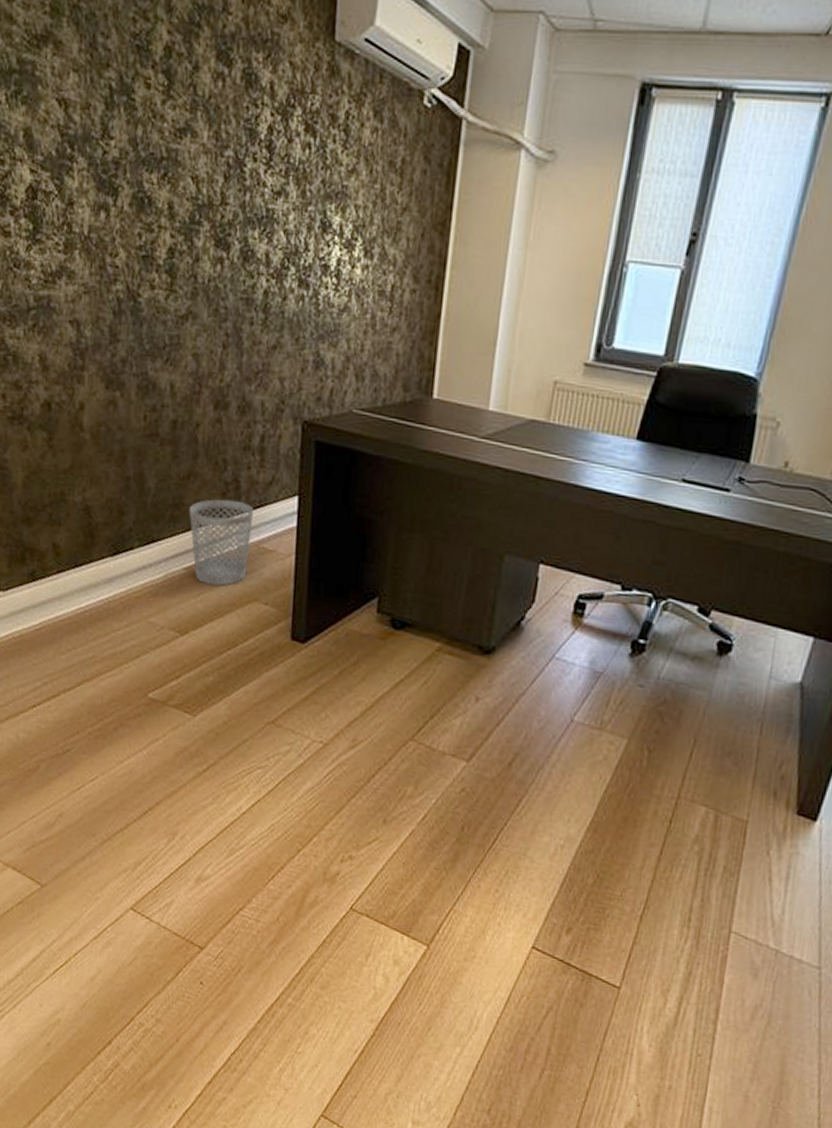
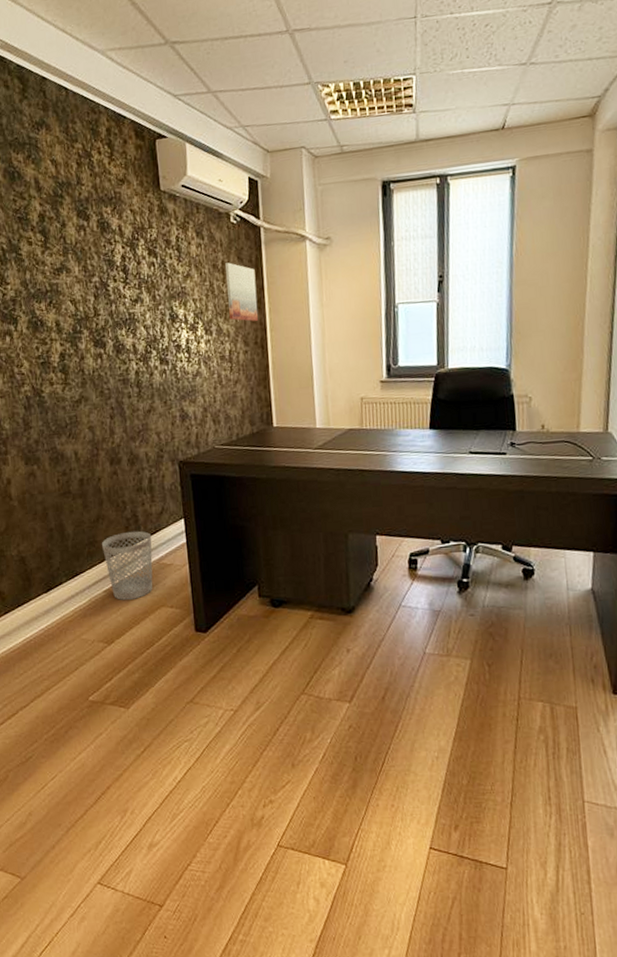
wall art: none [398,162,445,251] -> present [225,262,258,322]

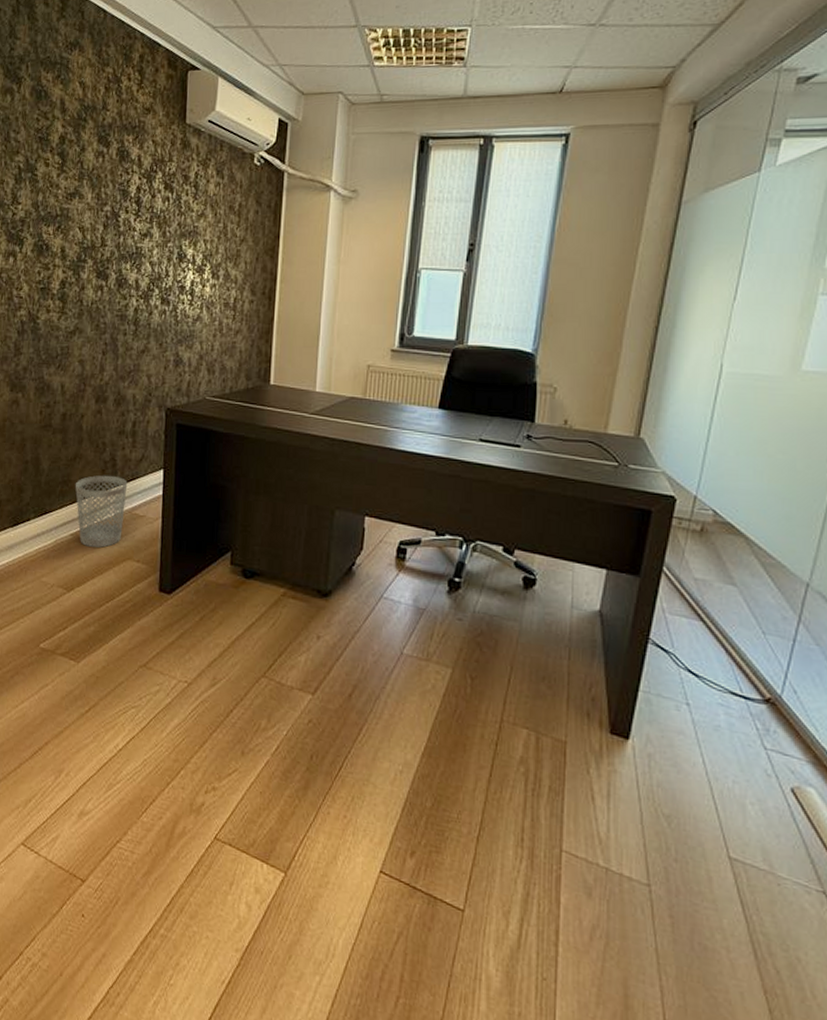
wall art: present [225,262,258,322] -> none [238,206,273,270]

